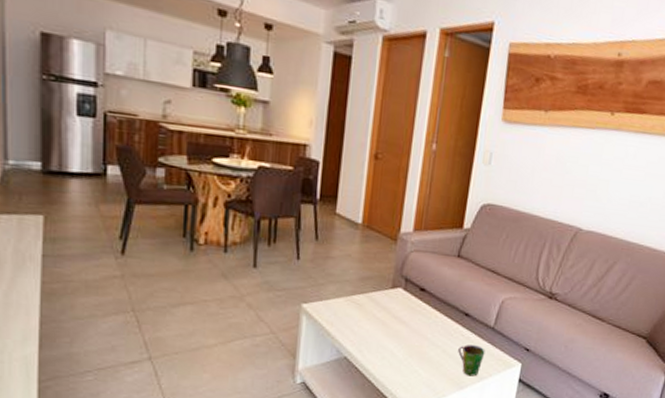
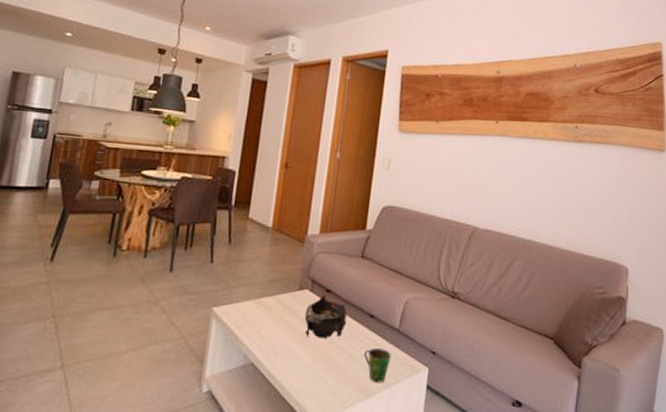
decorative bowl: none [398,292,442,336] -> present [304,294,347,339]

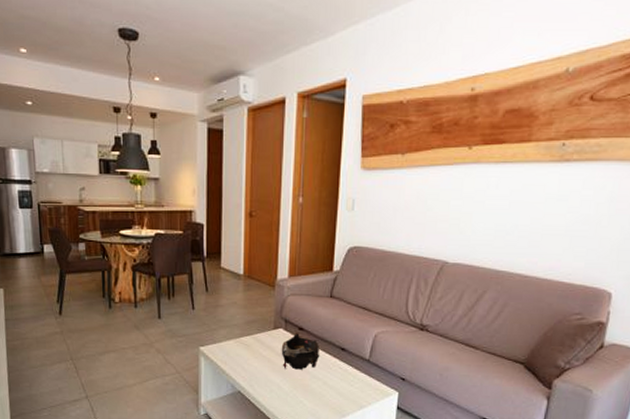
cup: present [364,348,391,383] -> none [338,377,363,405]

